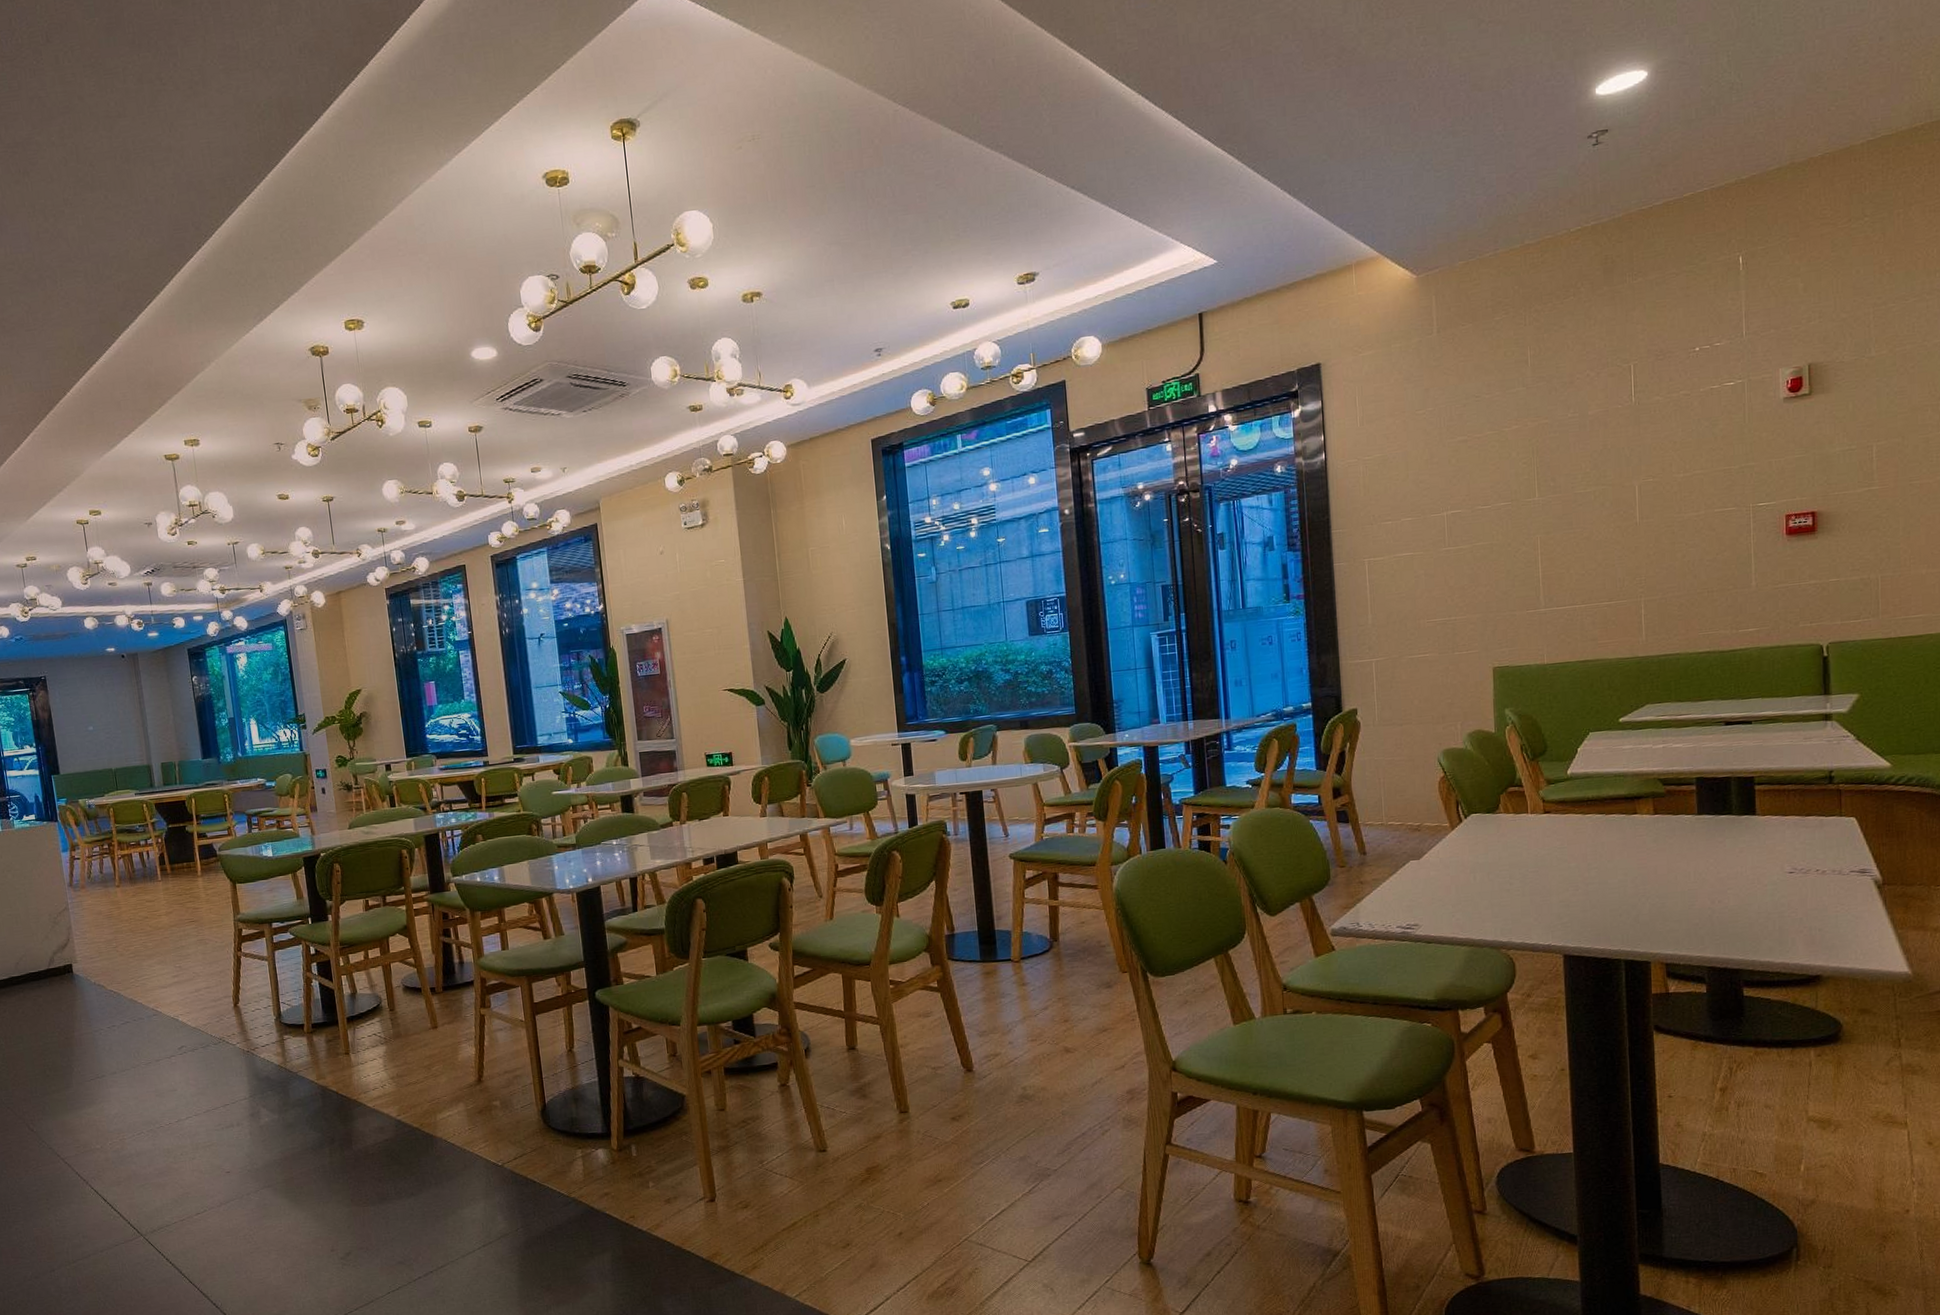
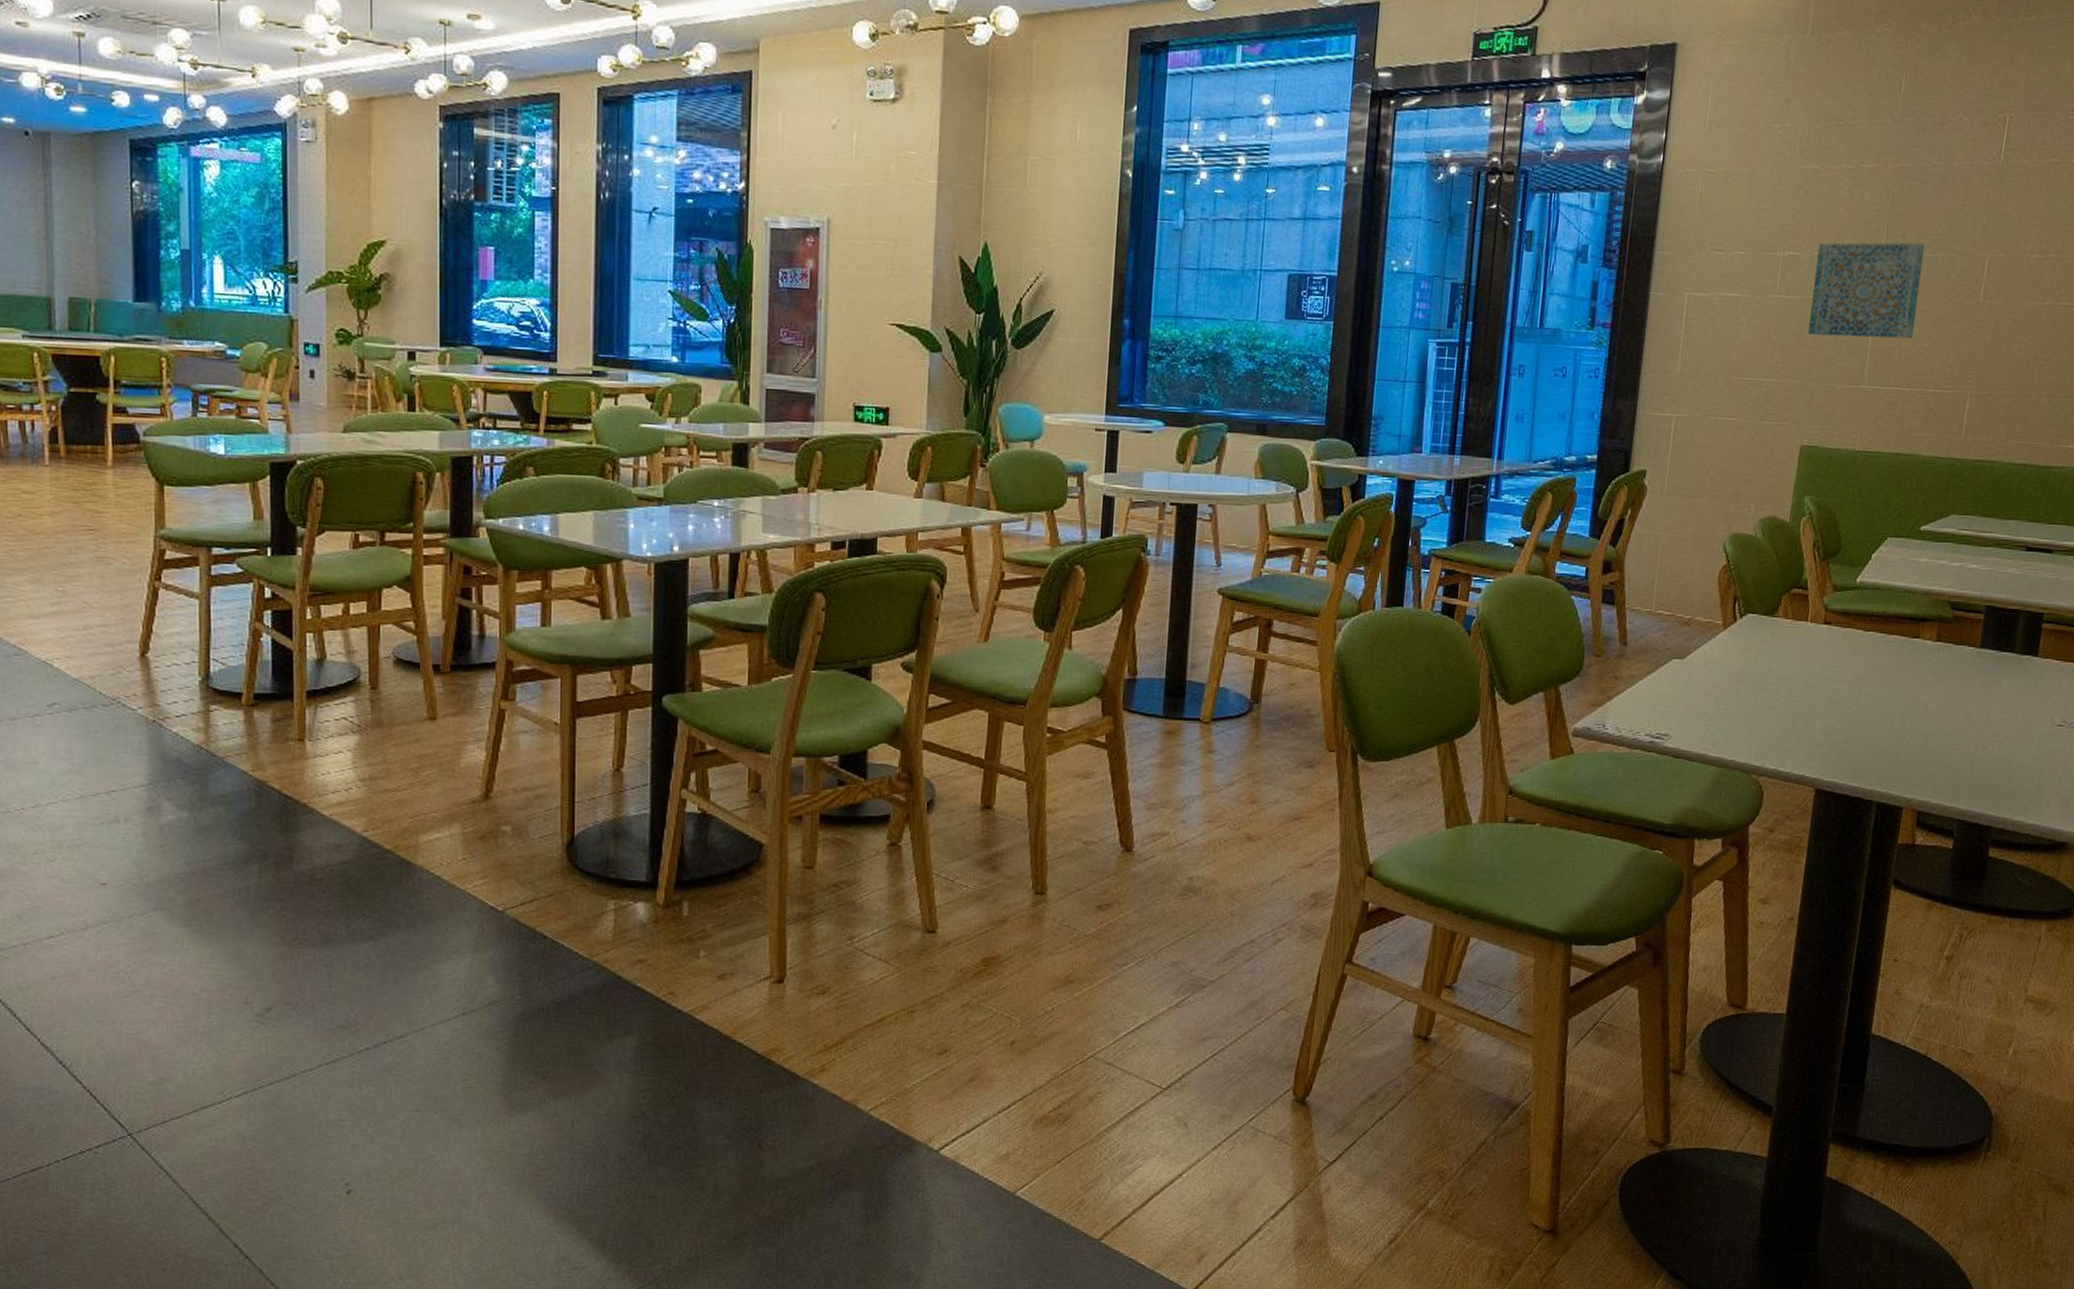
wall art: none [1477,483,1580,575] -> present [1808,242,1925,339]

